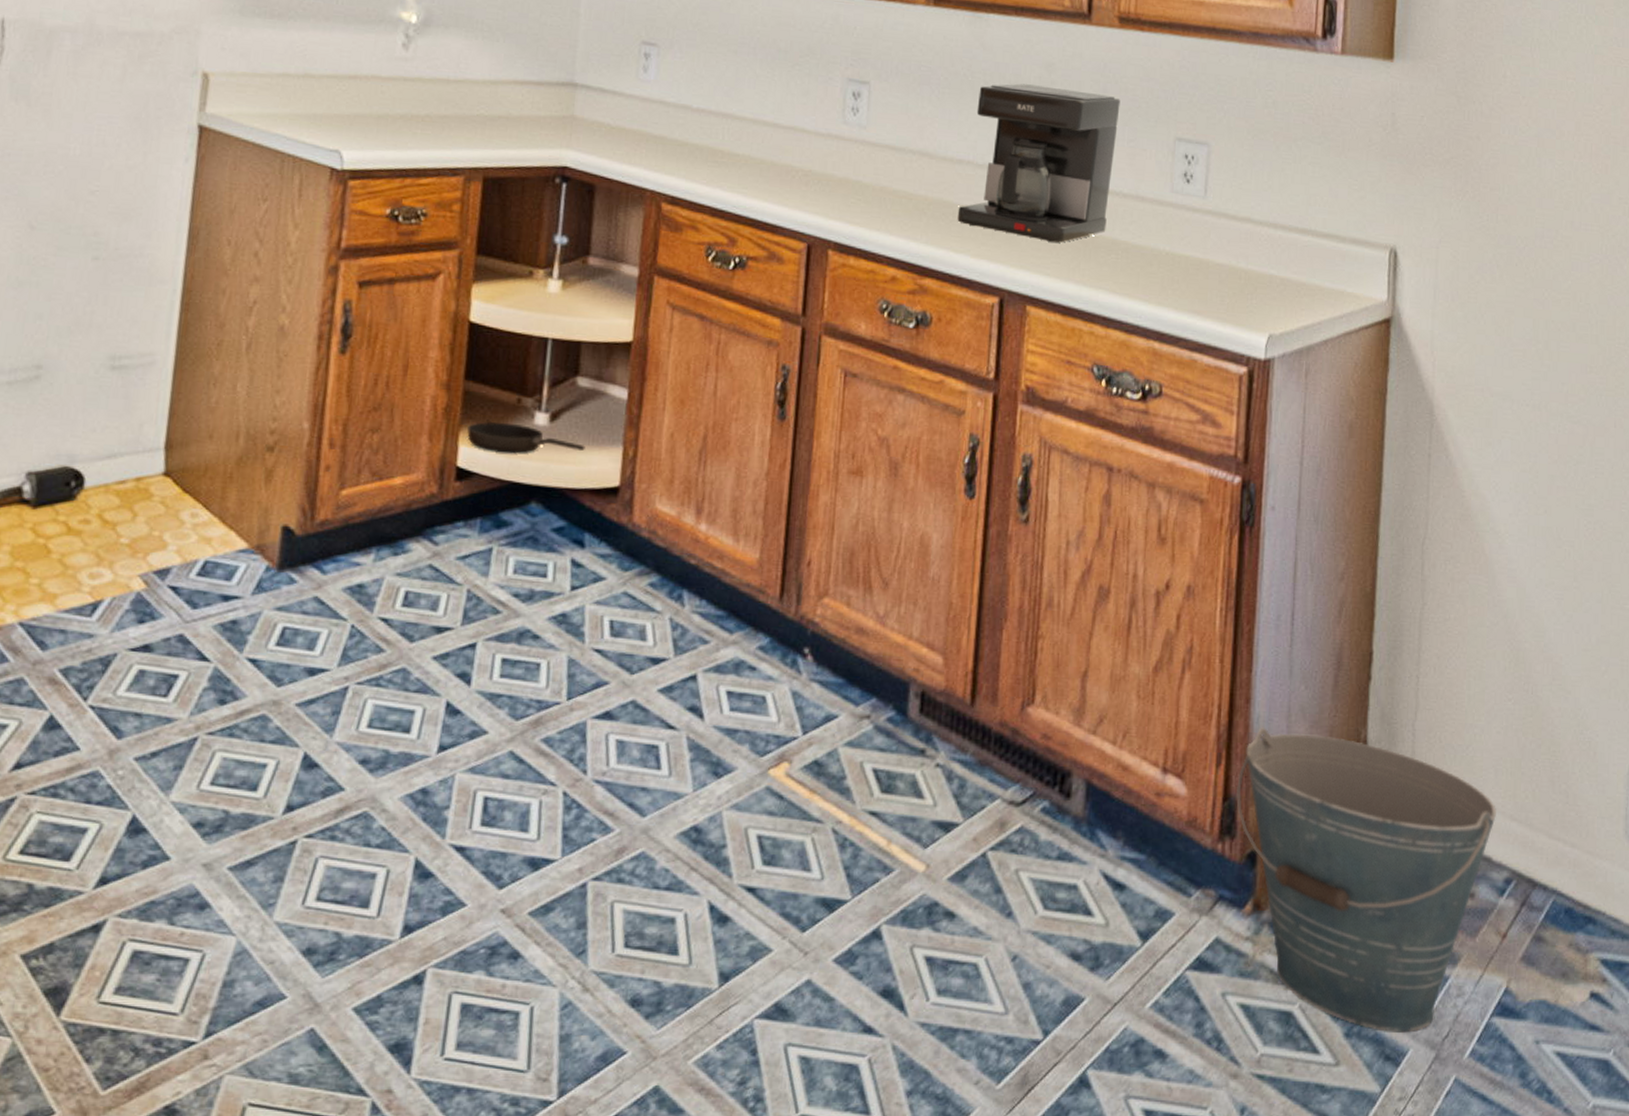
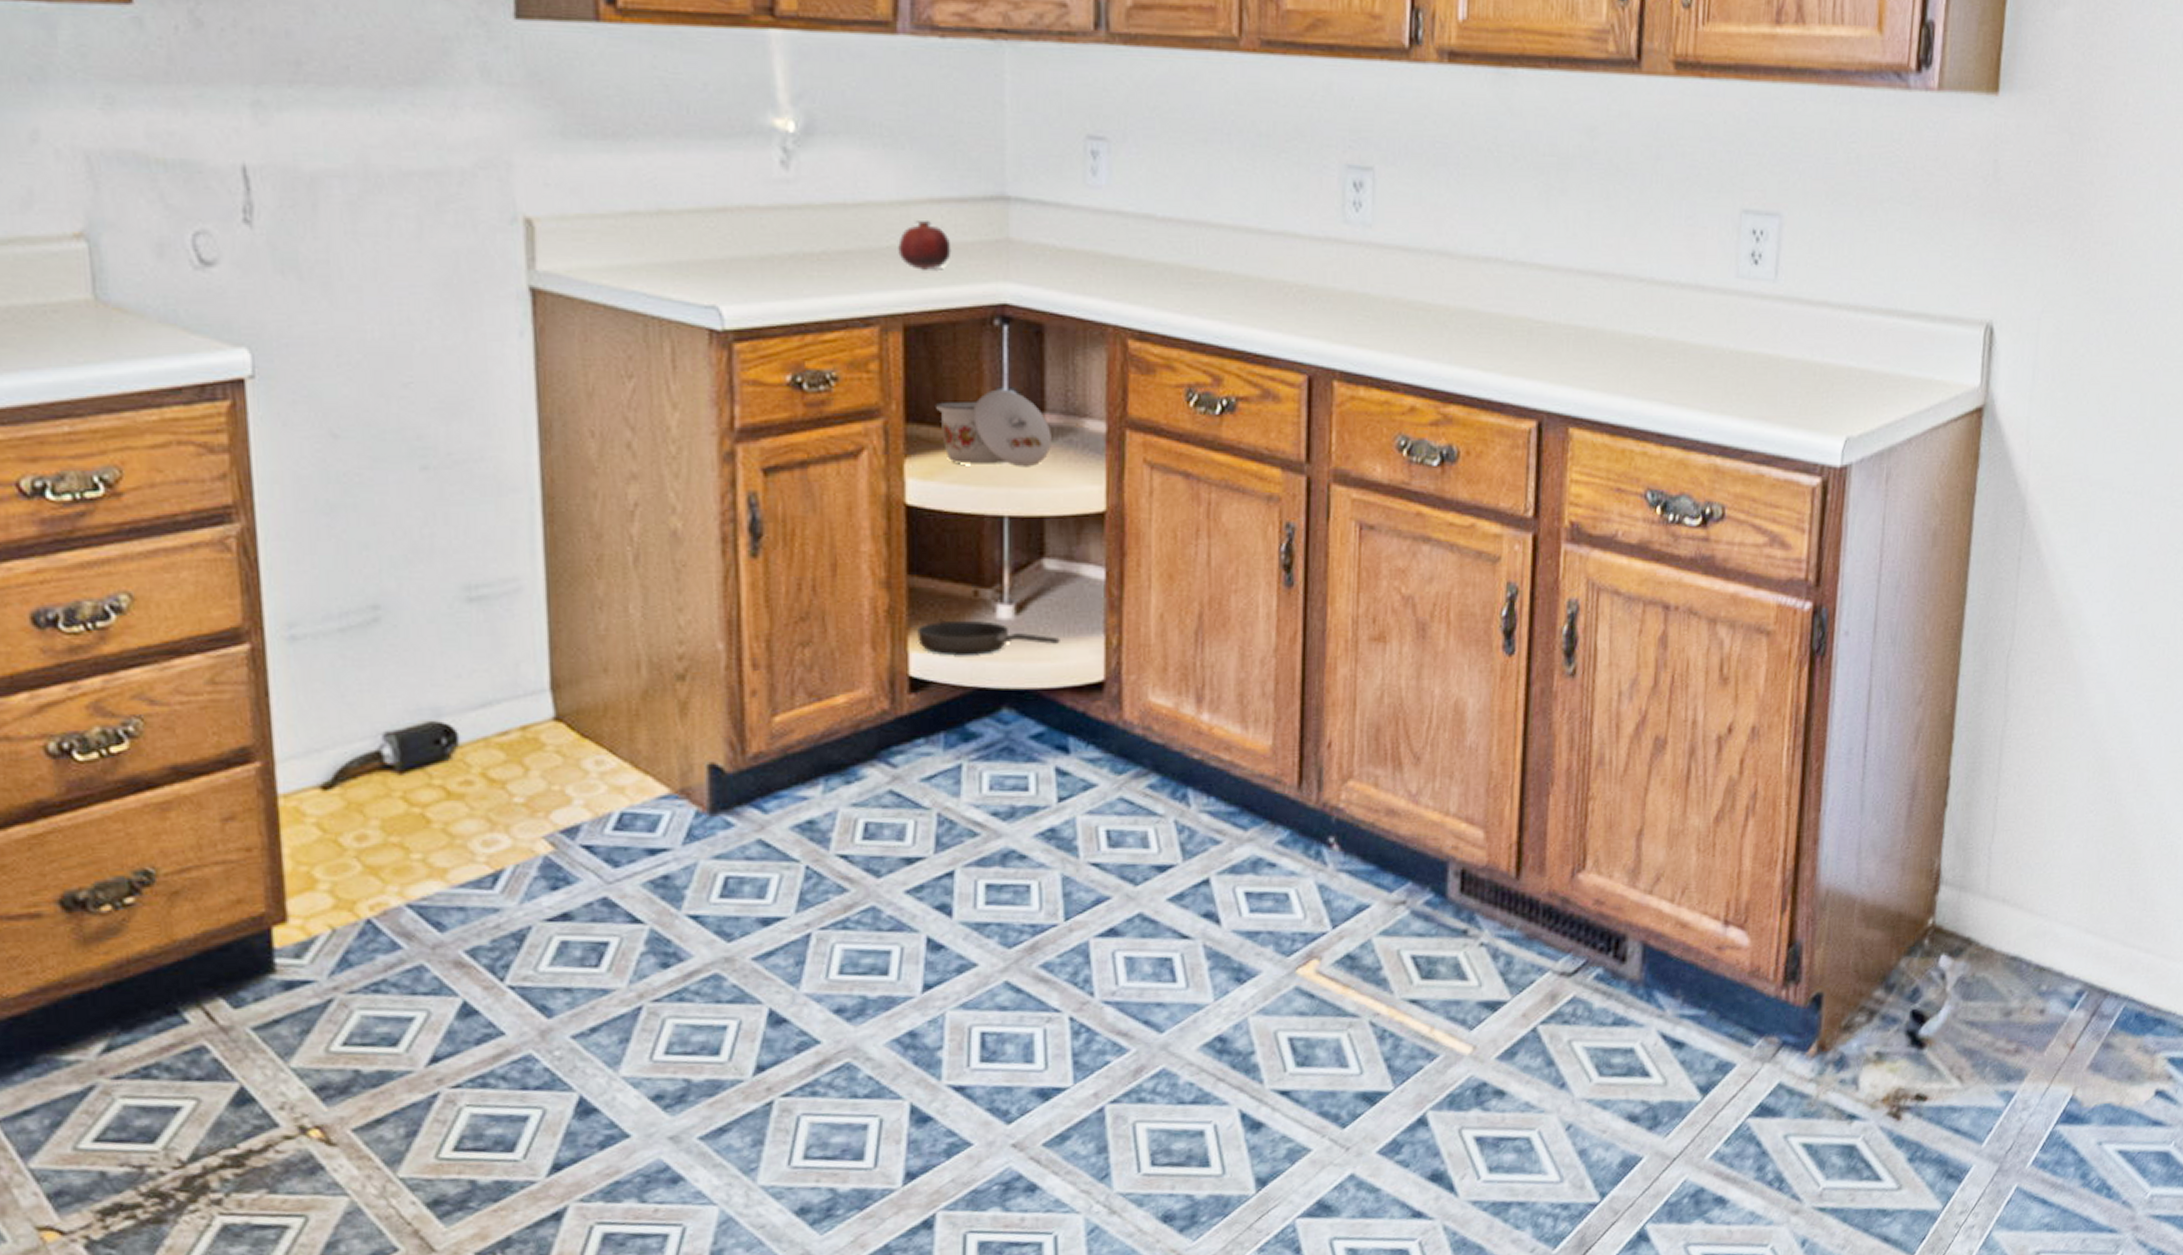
fruit: none [485,96,528,136] -> present [898,219,951,272]
cooking pot: none [501,233,593,300] -> present [935,389,1051,468]
coffee maker: present [957,83,1120,243] -> none [1485,156,1677,349]
bucket: present [1236,727,1496,1032] -> none [1802,868,2072,1152]

